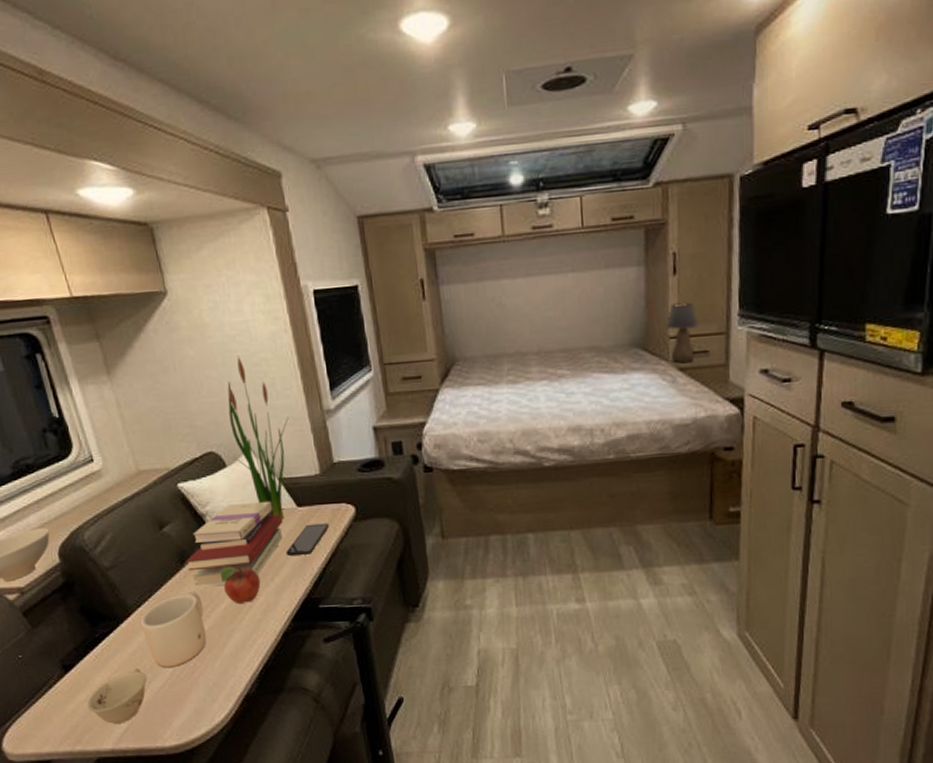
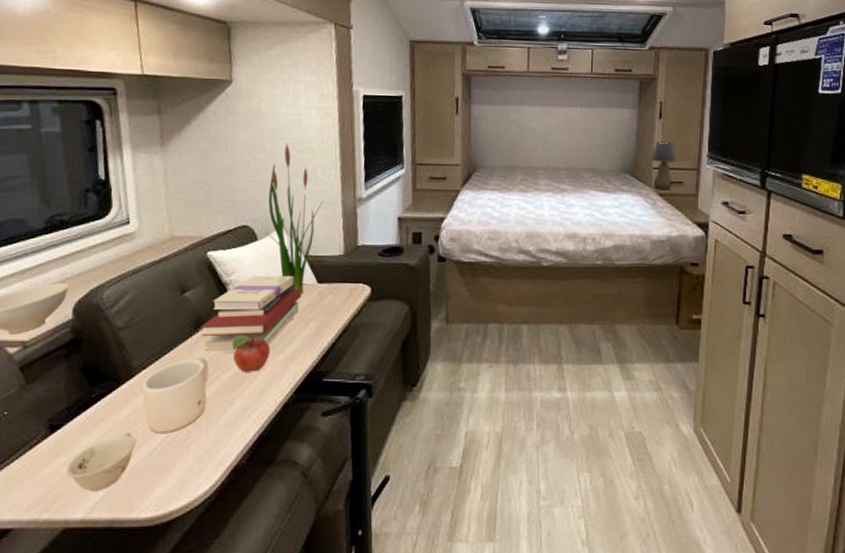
smartphone: present [285,523,329,556] -> none [299,300,344,329]

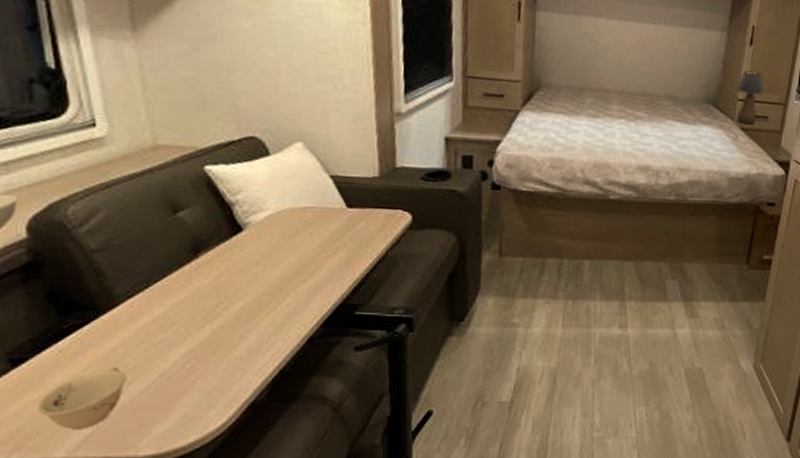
mug: present [141,358,209,433] -> none [128,286,215,367]
books: present [200,275,301,354] -> none [201,196,327,283]
fruit: present [232,335,271,373] -> none [242,262,291,305]
plant: present [266,142,323,294] -> none [280,39,353,220]

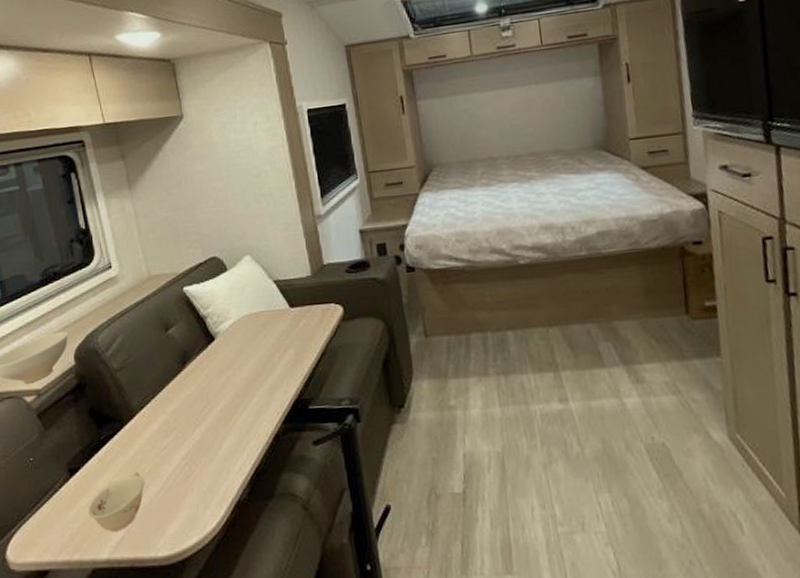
table lamp: present [736,71,764,125] -> none [626,107,656,163]

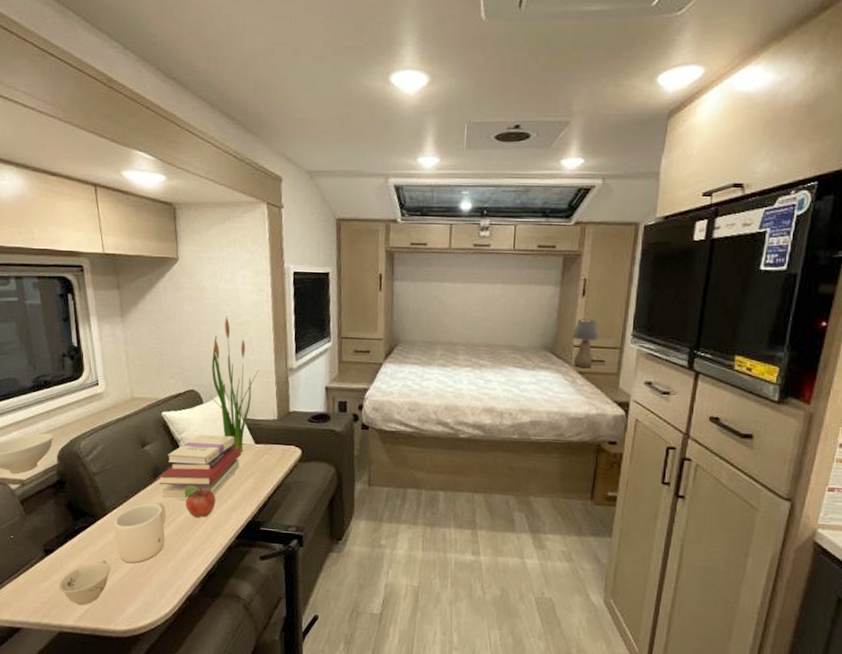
mug: none [142,393,202,471] -> present [113,502,166,563]
books: none [187,302,276,389] -> present [158,435,241,500]
fruit: none [217,366,255,406] -> present [184,485,216,518]
plant: none [231,168,284,321] -> present [210,315,259,453]
table lamp: none [626,107,656,163] -> present [572,319,599,369]

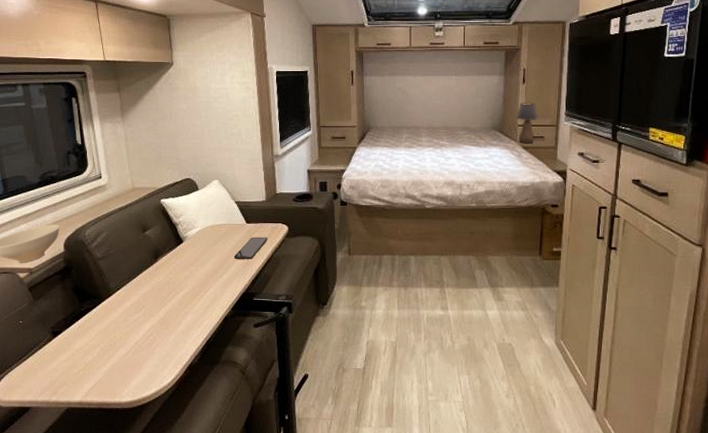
teacup: present [58,559,111,605] -> none [66,337,116,381]
mug: present [113,502,166,563] -> none [117,281,167,338]
books: present [158,435,241,500] -> none [159,217,234,278]
fruit: present [184,485,216,518] -> none [183,264,212,294]
plant: present [210,315,259,453] -> none [204,111,248,232]
smartphone: none [240,459,278,484] -> present [234,237,268,259]

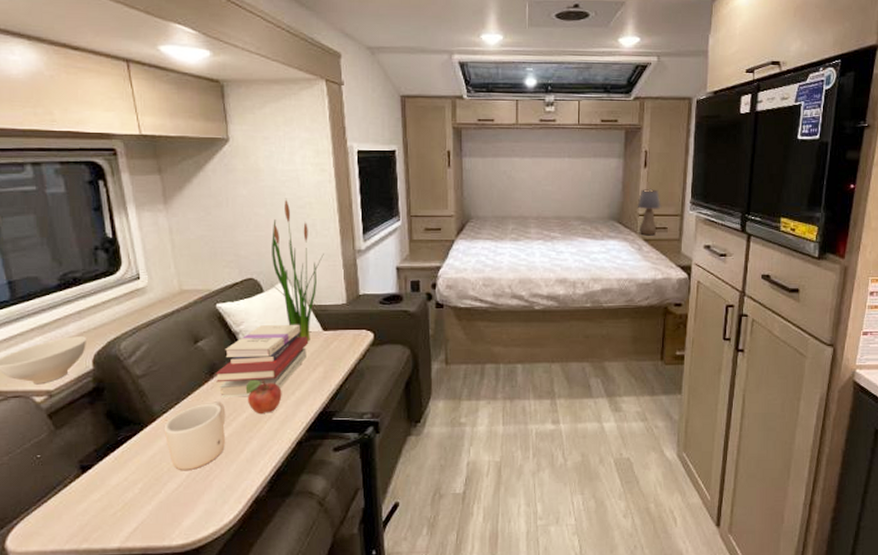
mug: none [117,281,167,338] -> present [164,401,226,470]
books: none [159,217,234,278] -> present [215,324,308,398]
fruit: none [183,264,212,294] -> present [245,379,282,415]
plant: none [204,111,248,232] -> present [271,198,324,341]
smartphone: present [234,237,268,259] -> none [308,346,349,373]

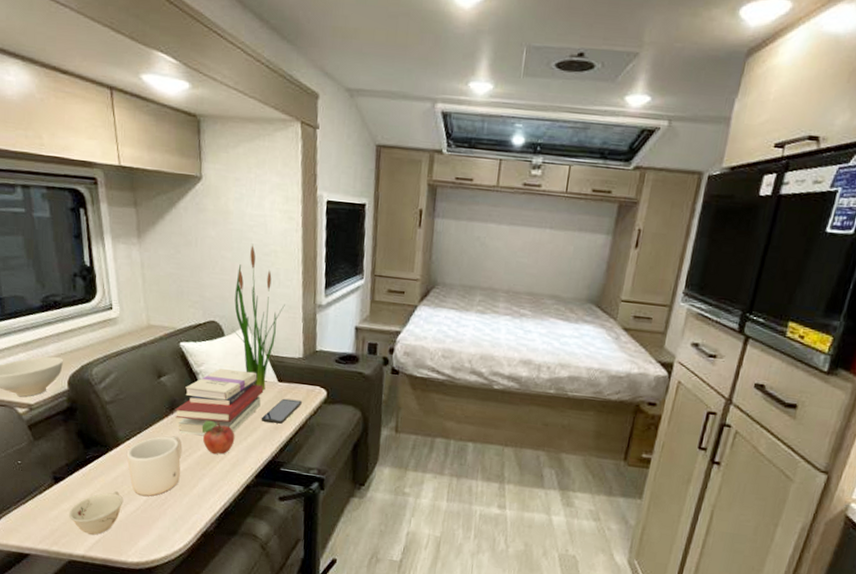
teacup: none [99,469,163,523] -> present [68,490,124,535]
smartphone: none [308,346,349,373] -> present [261,398,302,424]
table lamp: present [637,189,661,236] -> none [618,273,649,325]

